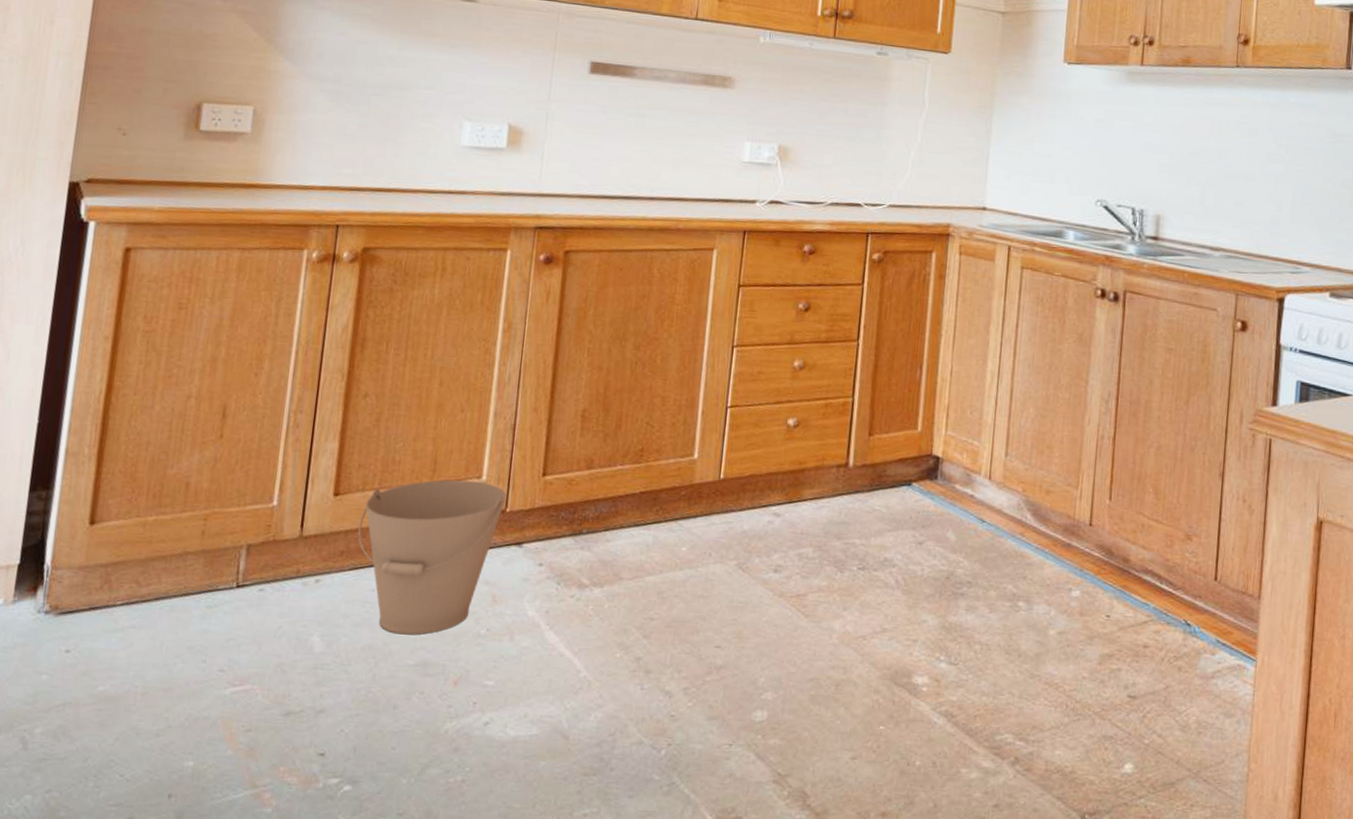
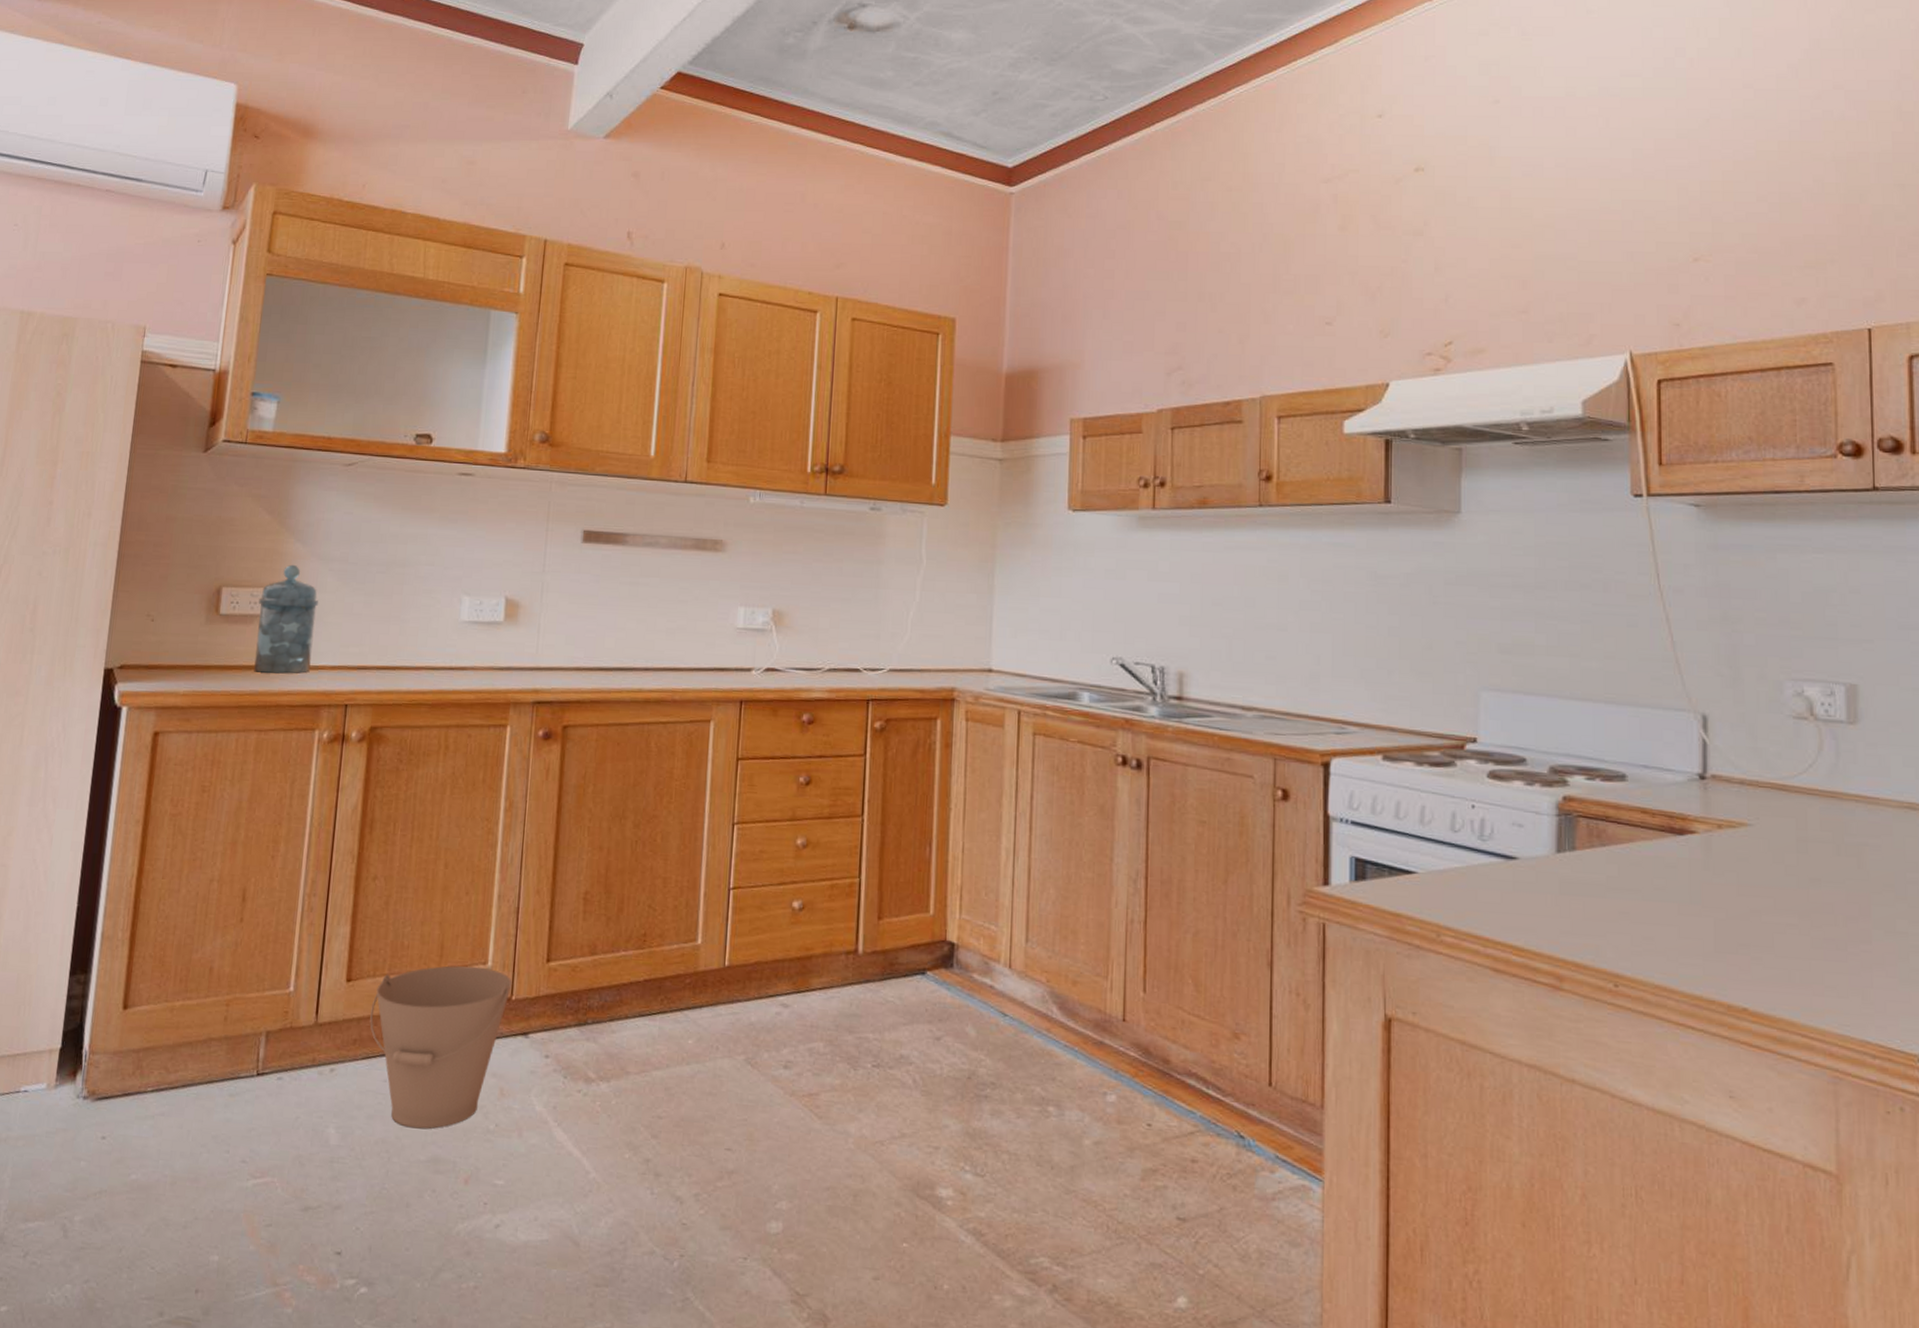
canister: none [237,83,310,193] -> present [254,564,319,674]

